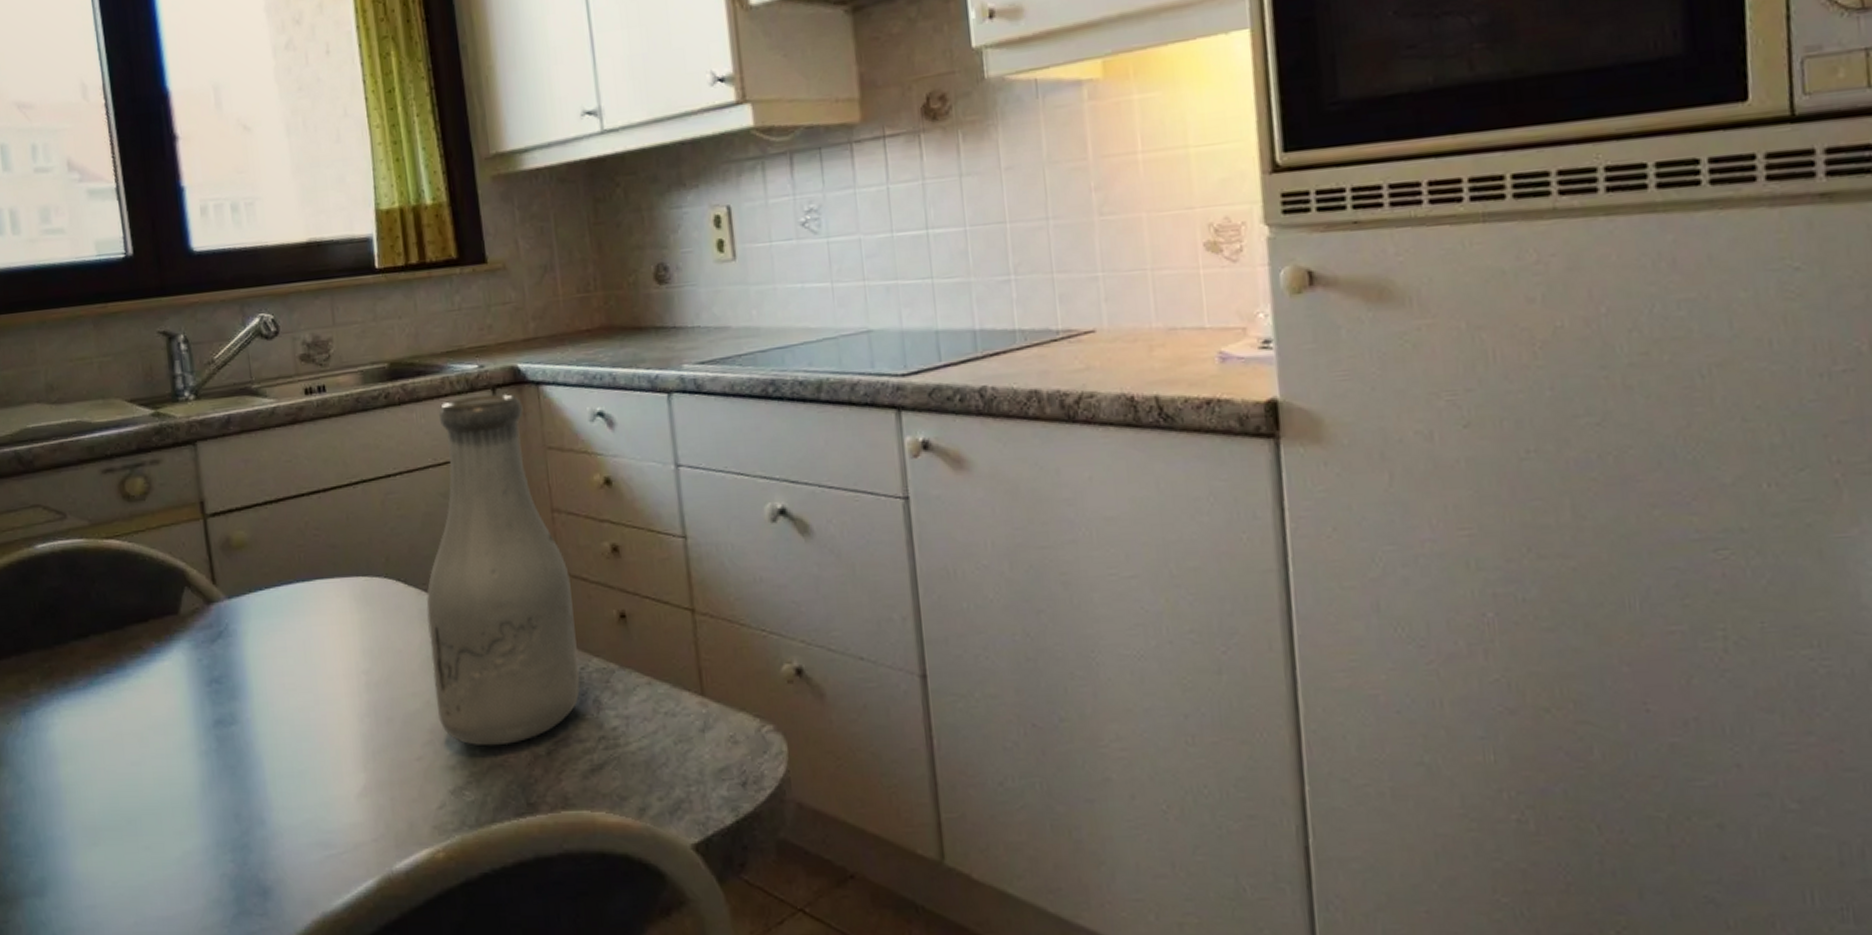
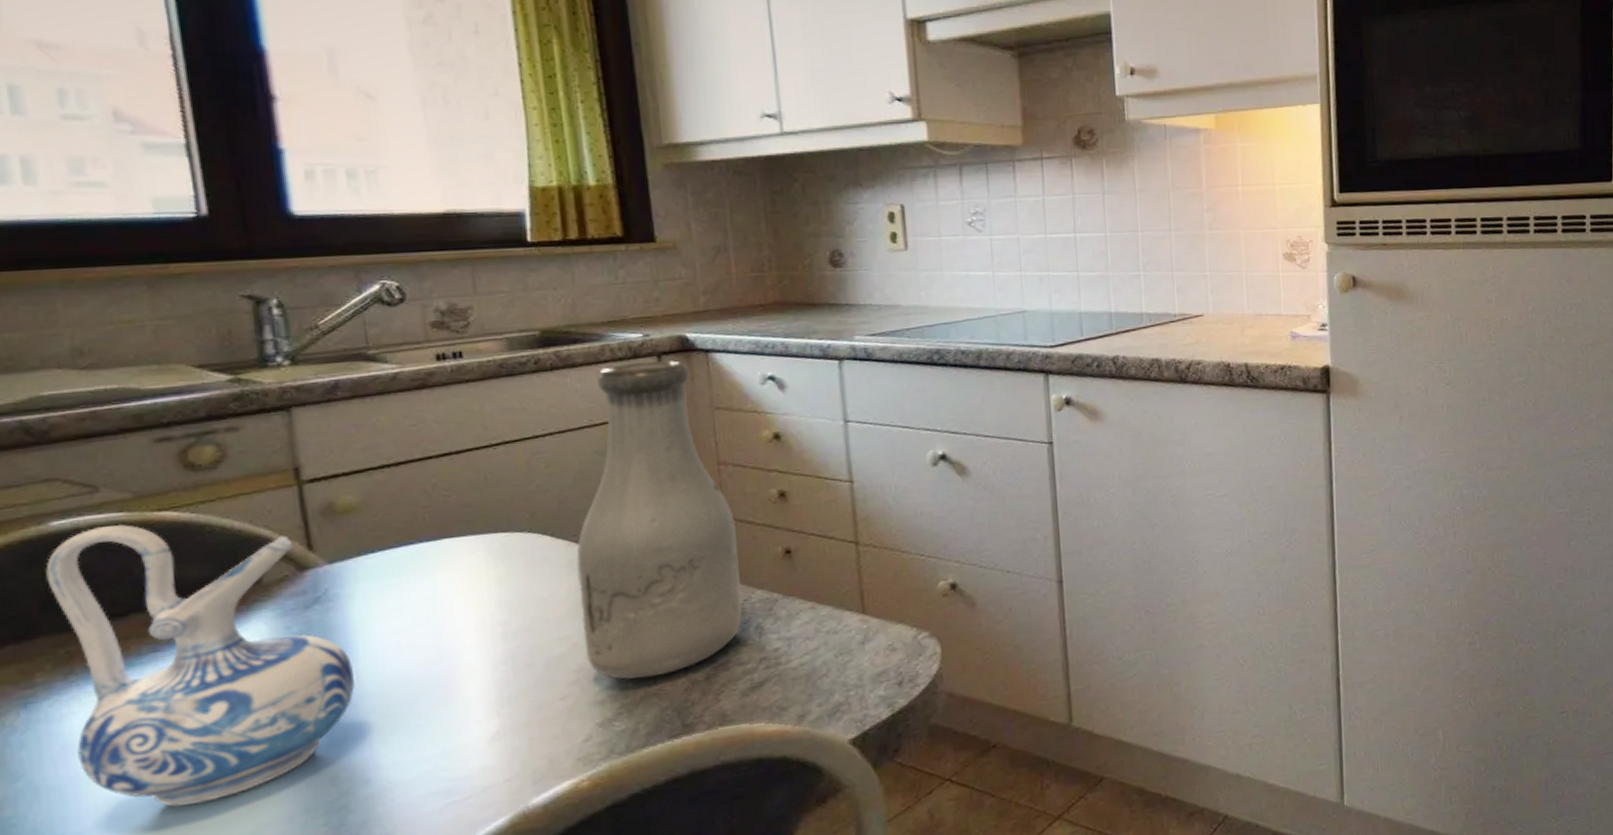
ceramic pitcher: none [34,549,251,824] -> present [45,524,355,807]

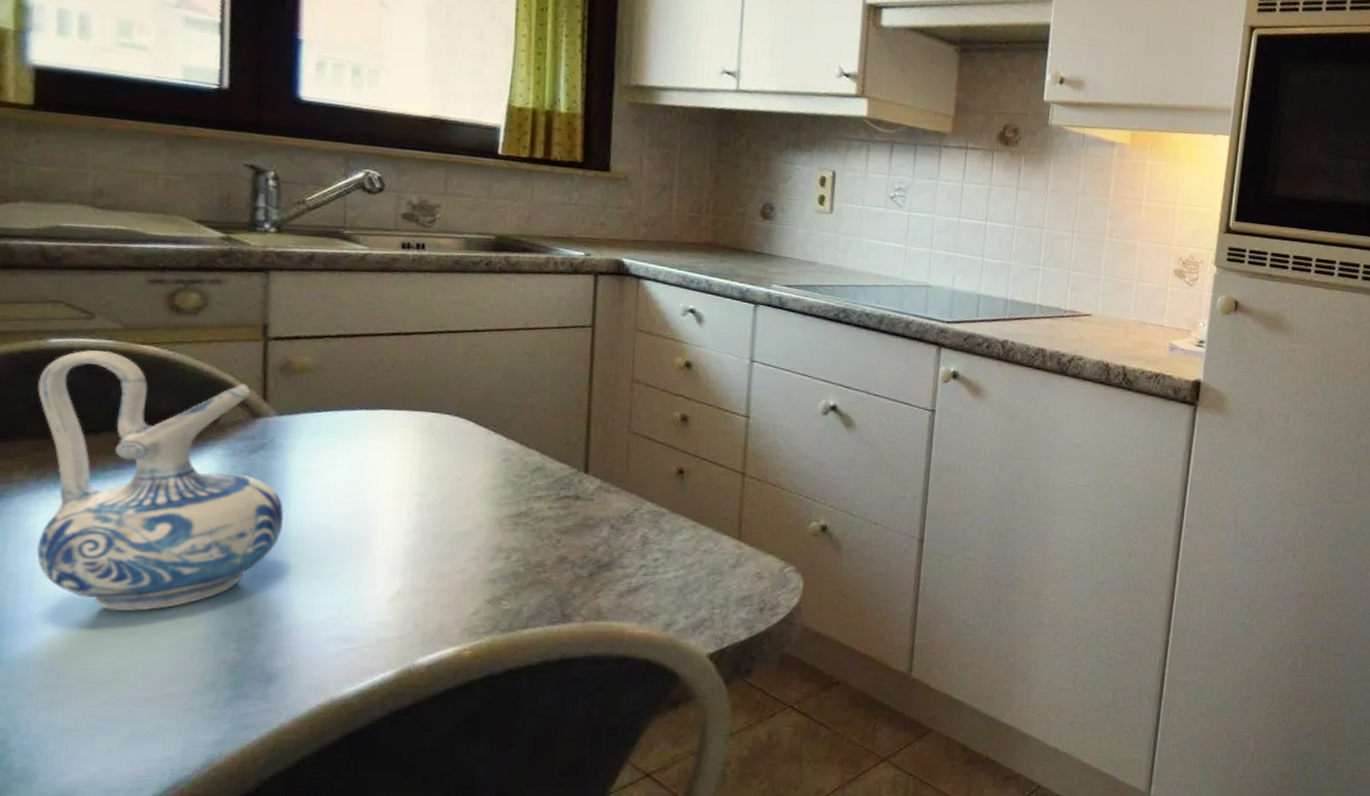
bottle: present [576,359,743,680] -> none [488,277,638,566]

